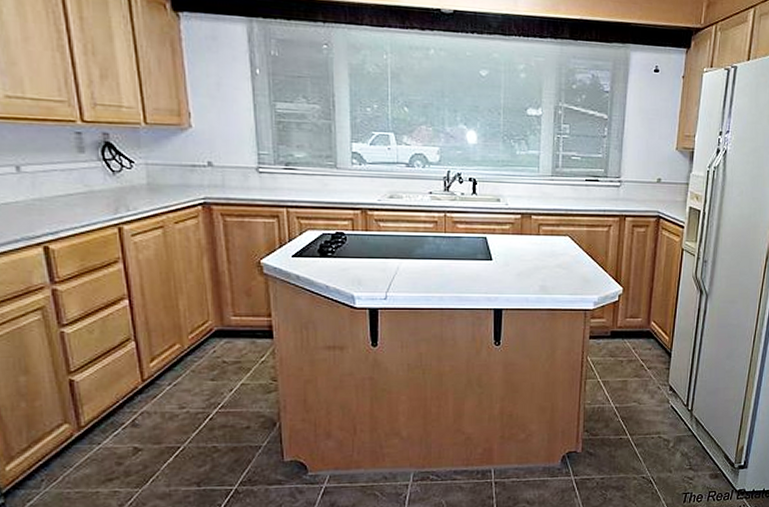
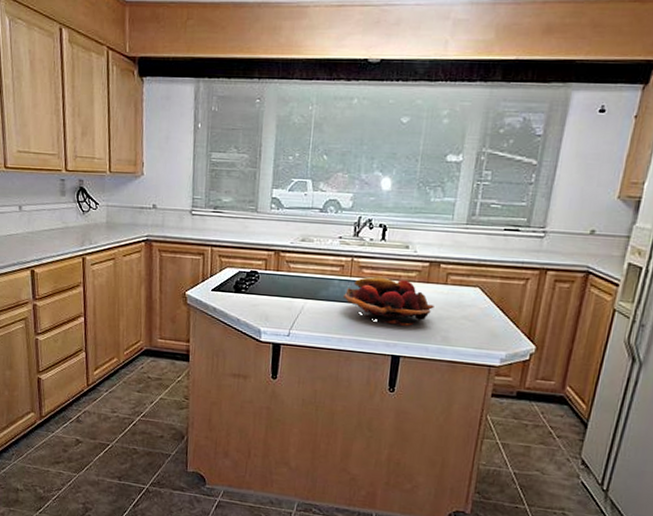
fruit basket: none [439,231,530,279] -> present [342,276,434,326]

